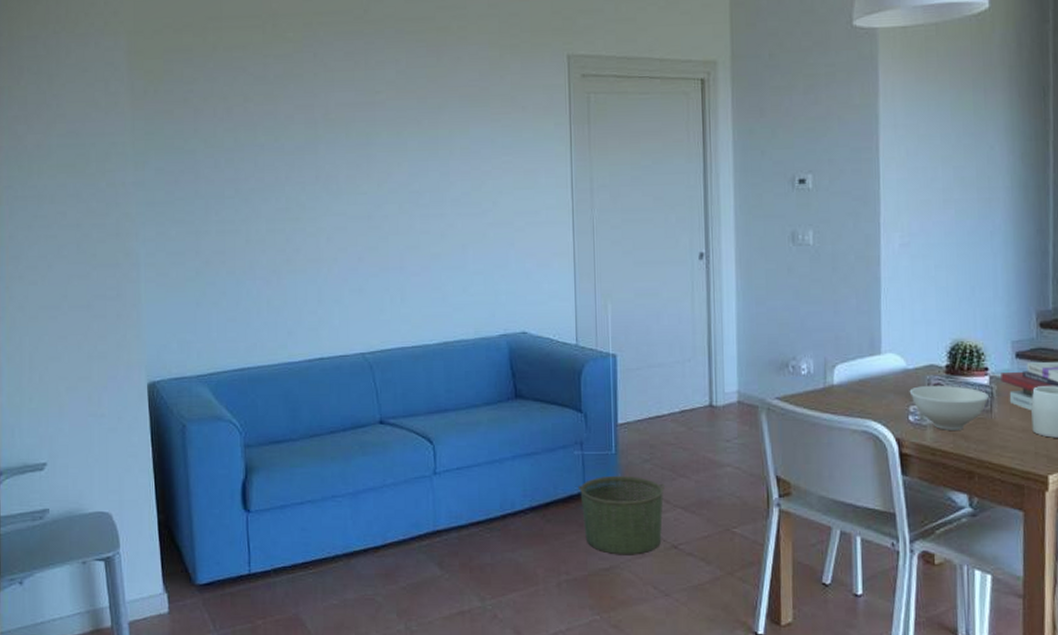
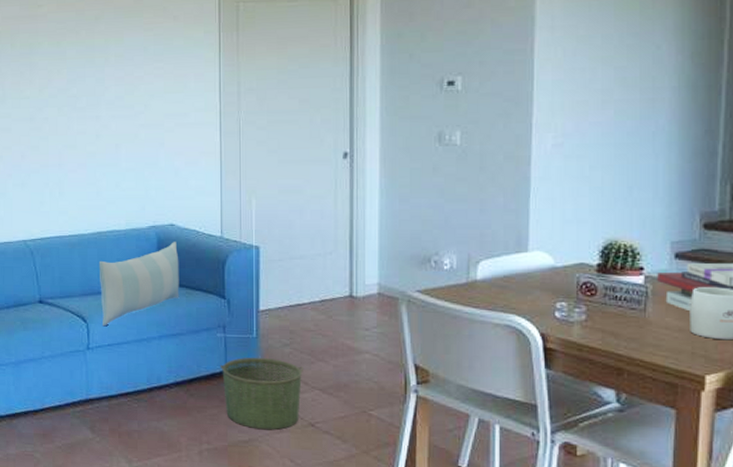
pillow: none [445,351,534,448] -> present [98,242,180,327]
bowl: present [909,385,989,430] -> none [556,282,643,328]

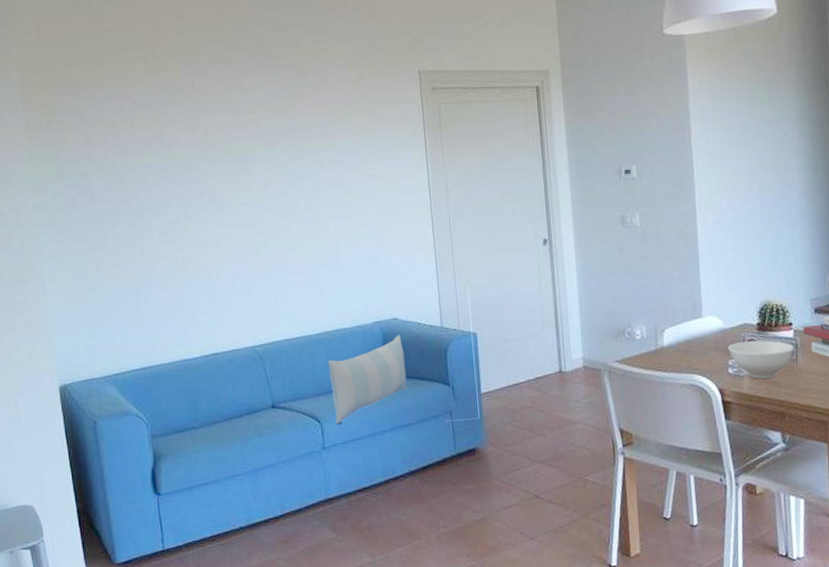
basket: present [219,357,303,430] -> none [449,437,525,508]
bowl: none [556,282,643,328] -> present [727,340,794,379]

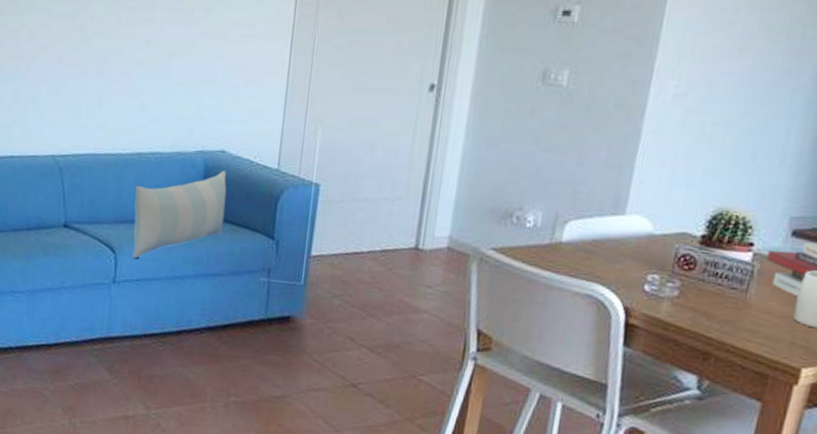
bowl: present [727,340,794,379] -> none [650,254,748,308]

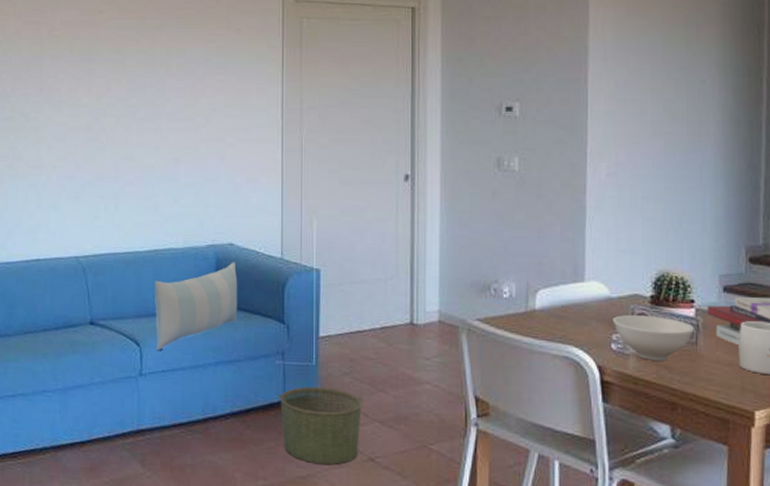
basket: none [259,306,352,388] -> present [277,386,363,465]
bowl: none [650,254,748,308] -> present [612,314,694,361]

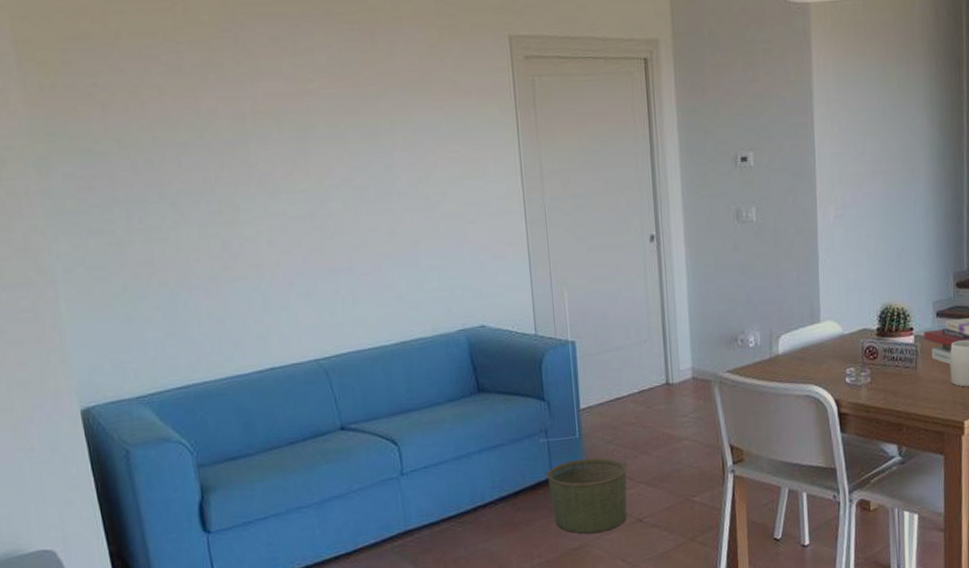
pillow: present [154,262,238,351] -> none [405,344,497,448]
bowl: present [612,314,694,361] -> none [845,346,914,389]

